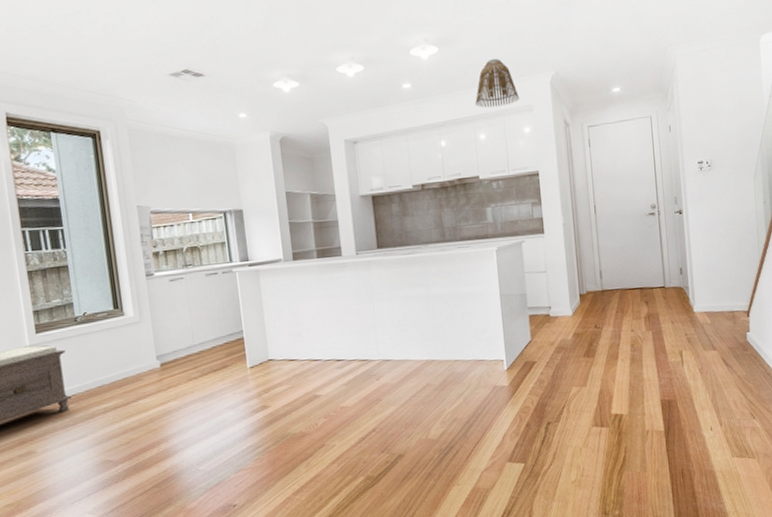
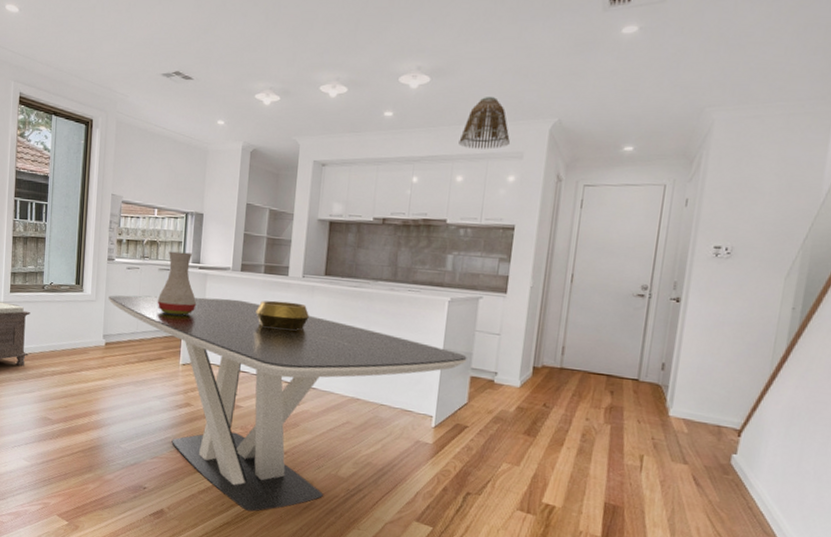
dining table: none [154,289,523,499] -> present [108,295,467,512]
vase: none [210,251,254,320] -> present [157,251,197,316]
decorative bowl: none [316,280,370,311] -> present [256,300,309,330]

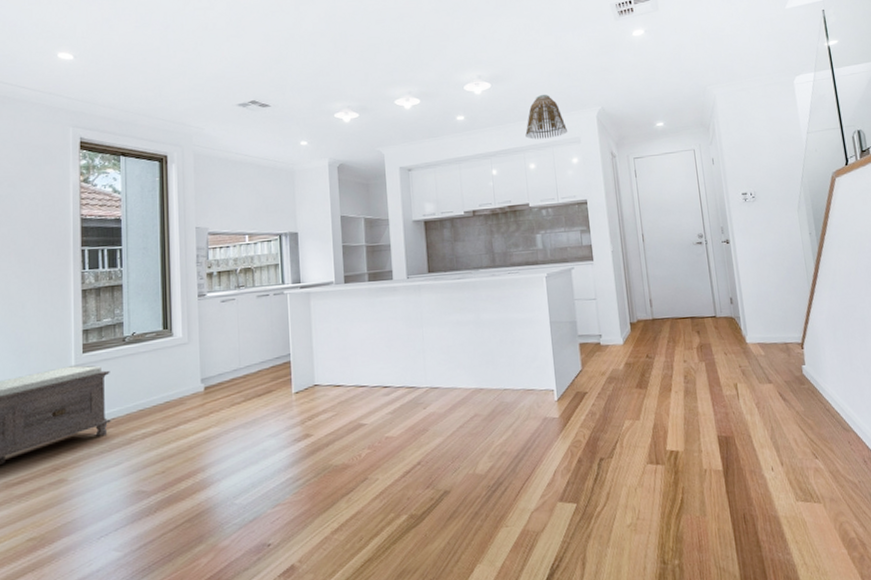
dining table: present [108,295,467,512] -> none [203,312,573,539]
vase: present [157,251,197,316] -> none [259,273,303,342]
decorative bowl: present [256,300,309,330] -> none [366,304,420,335]

